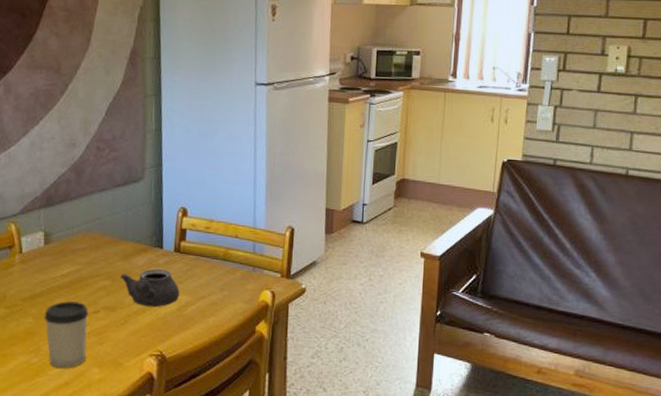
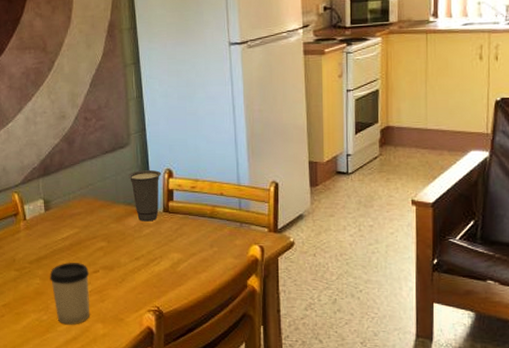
teapot: present [120,268,180,308] -> none [115,228,171,266]
cup: none [139,207,175,261] -> present [127,170,161,222]

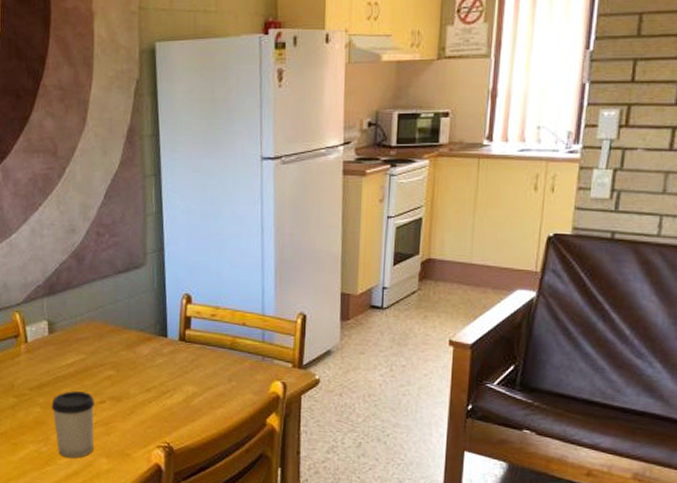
cup: present [127,170,161,222] -> none [141,294,179,351]

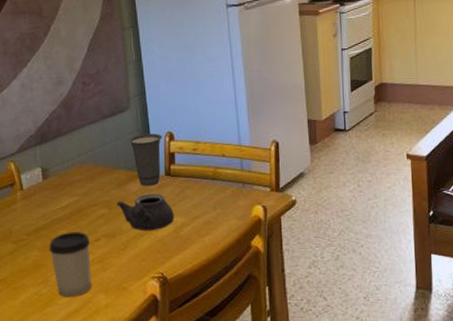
teapot: none [125,358,186,398] -> present [117,193,174,231]
cup: none [141,294,179,351] -> present [128,134,162,186]

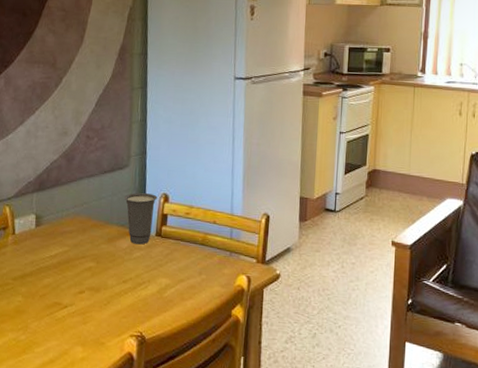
cup: present [49,232,92,297] -> none [33,281,75,347]
teapot: present [117,193,174,231] -> none [105,251,160,289]

